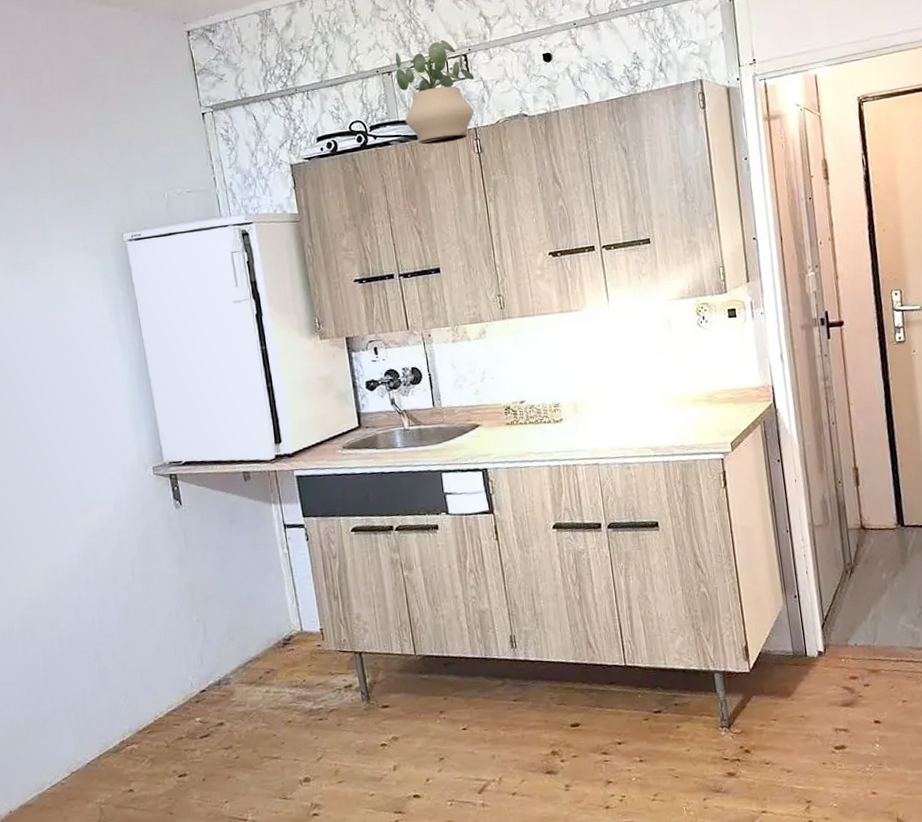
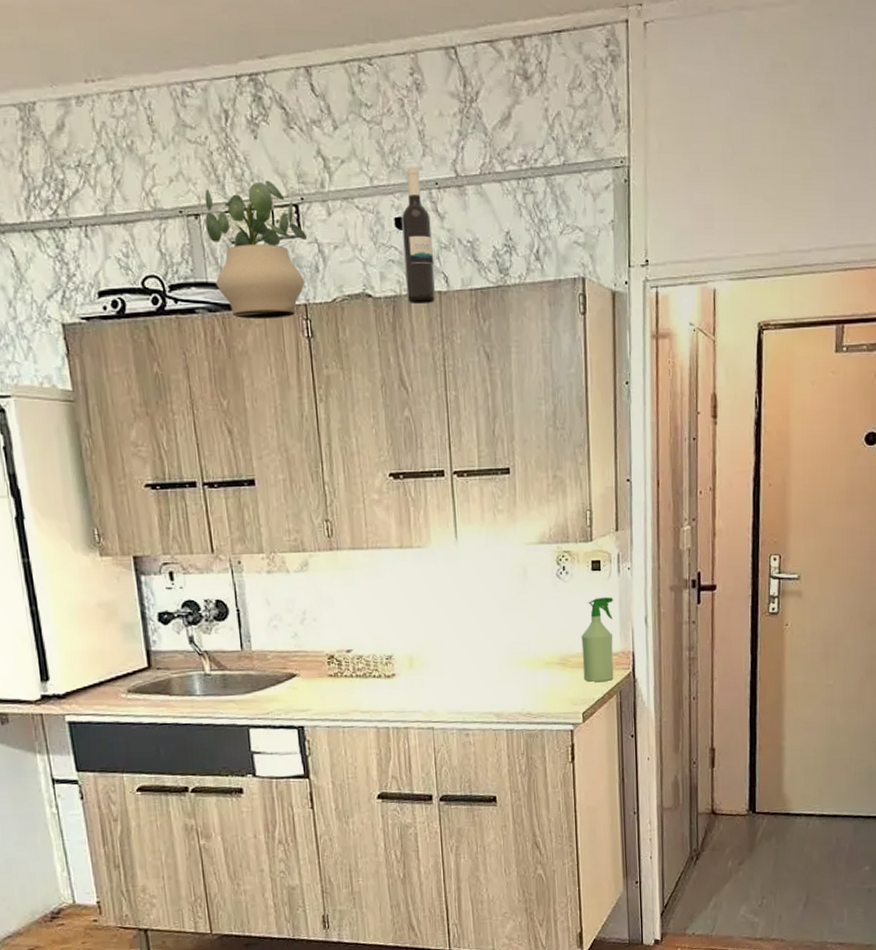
wine bottle: none [547,13,580,118] -> present [400,165,437,305]
spray bottle: none [724,339,757,415] -> present [581,597,614,682]

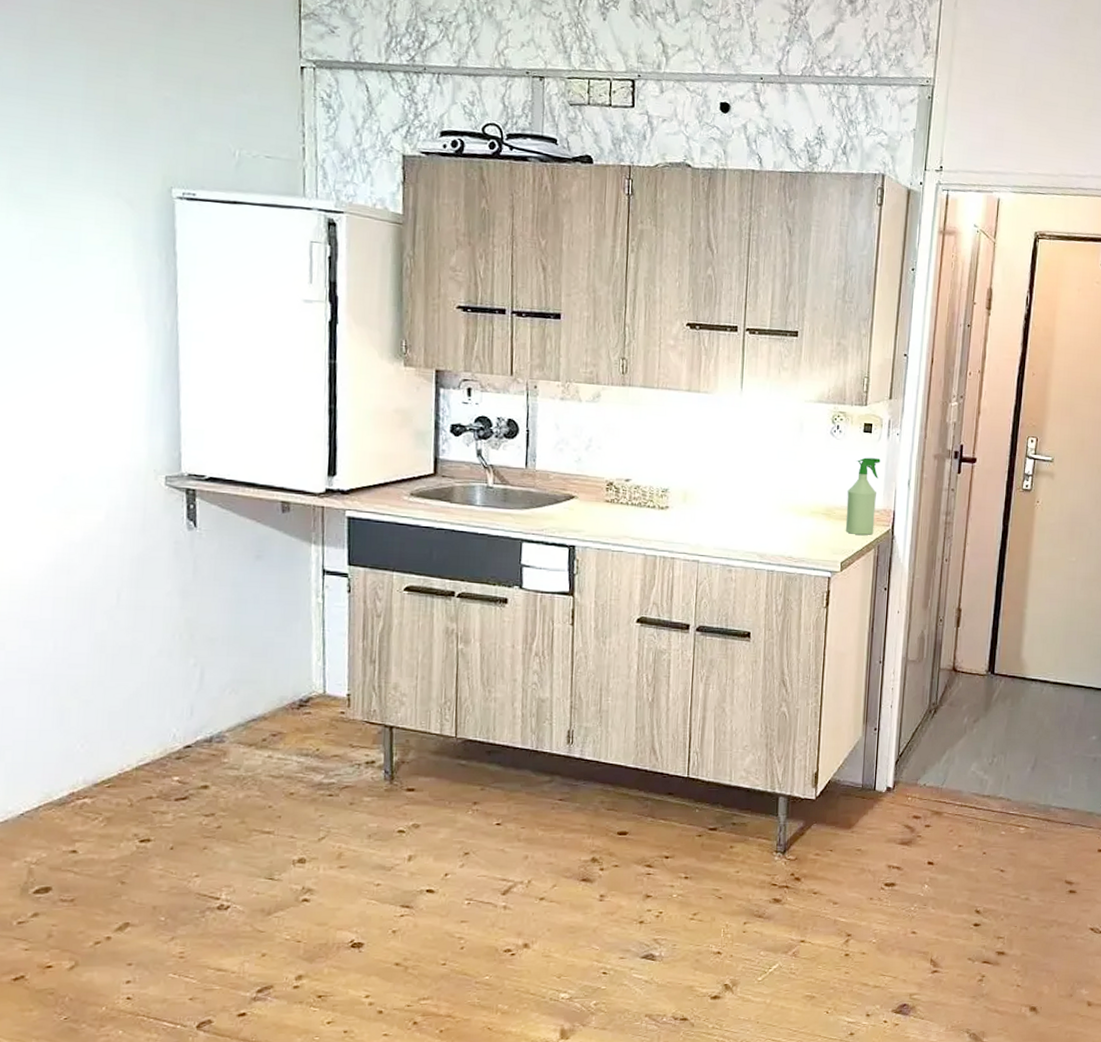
potted plant: present [204,180,308,319] -> none [548,56,640,175]
wine bottle: present [400,165,437,305] -> none [722,60,753,179]

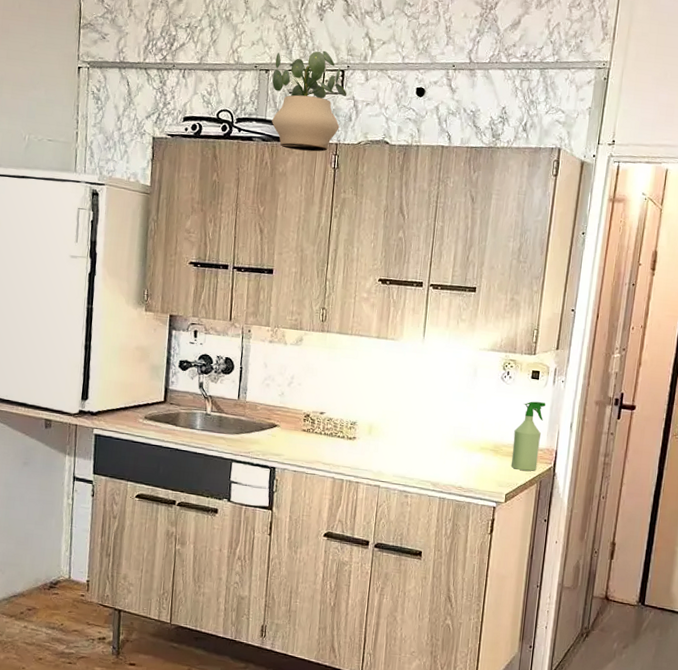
potted plant: none [548,56,640,175] -> present [272,50,347,152]

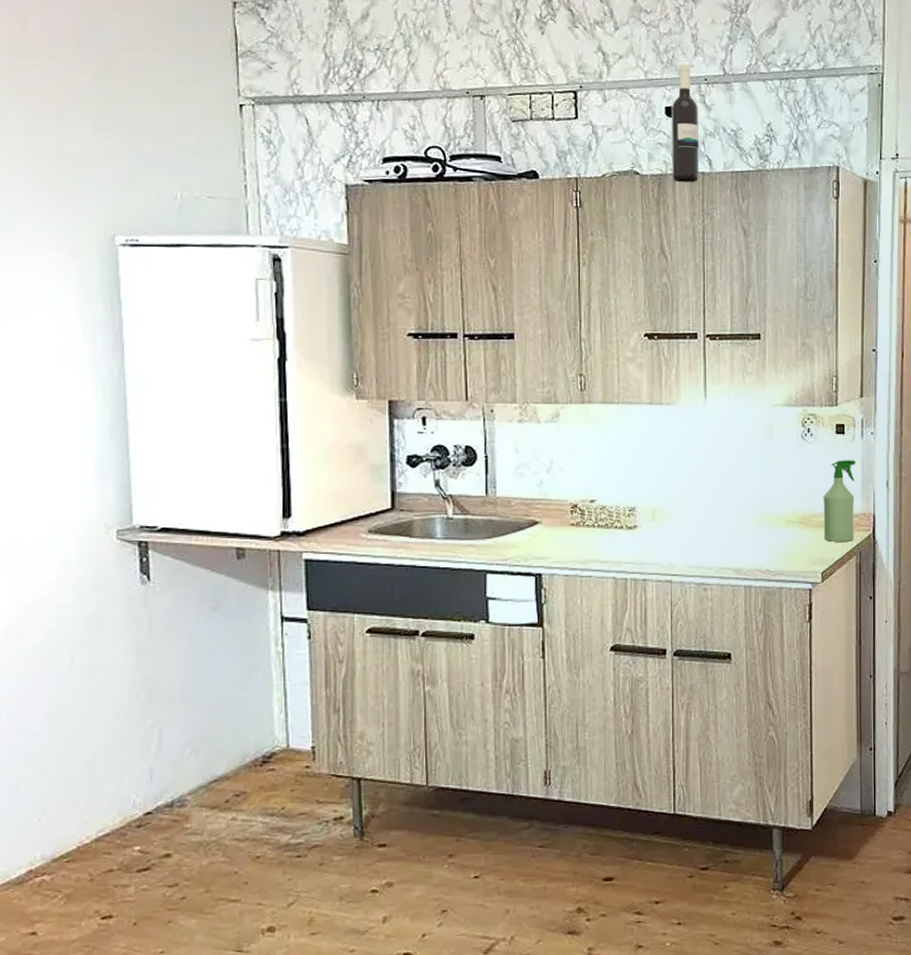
potted plant: present [272,50,347,152] -> none [489,69,583,189]
wine bottle: none [416,51,445,154] -> present [671,63,700,183]

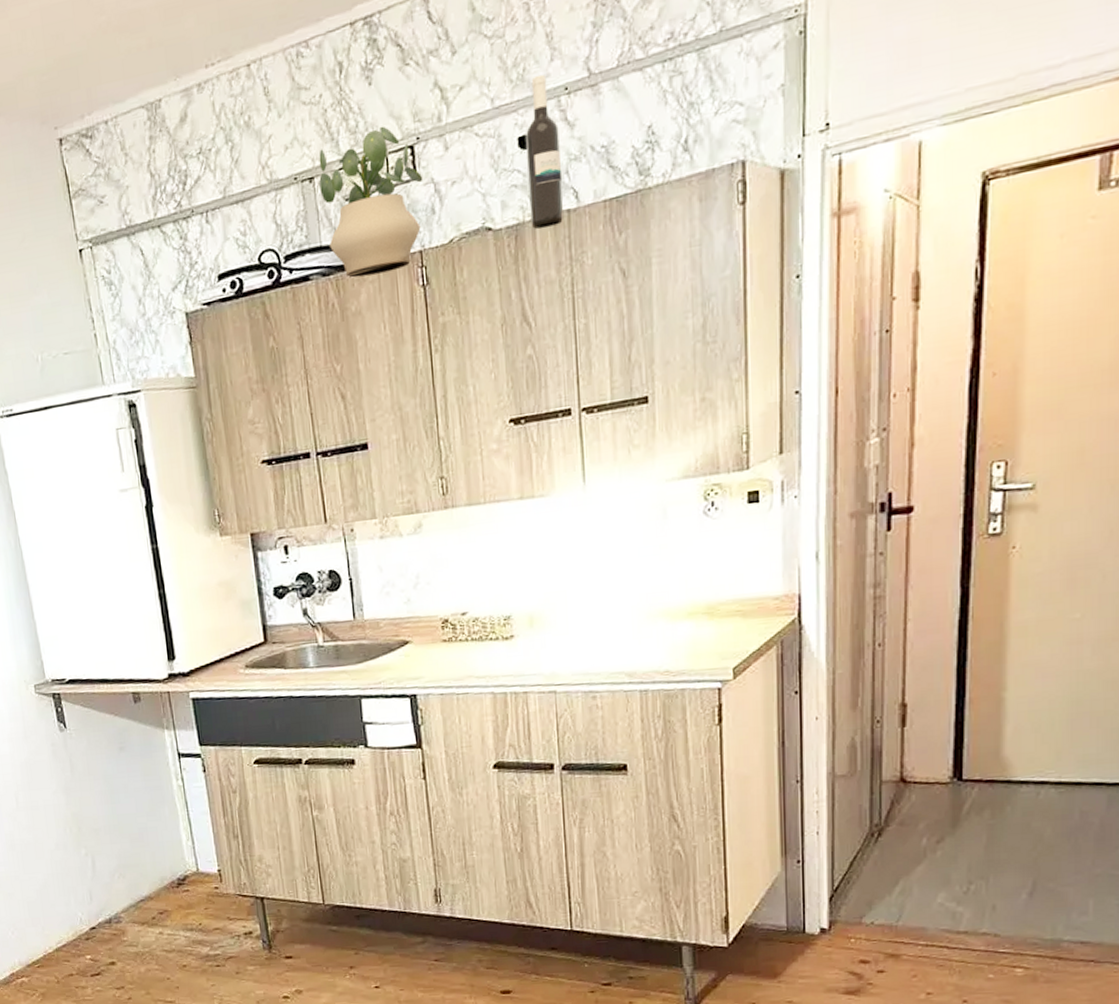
potted plant: none [489,69,583,189] -> present [319,126,424,278]
spray bottle: present [823,460,856,542] -> none [733,532,775,632]

